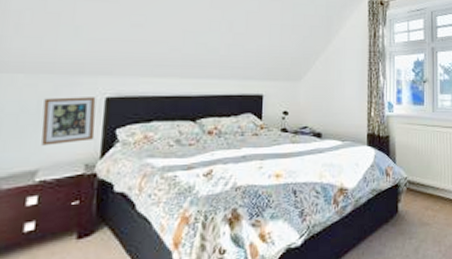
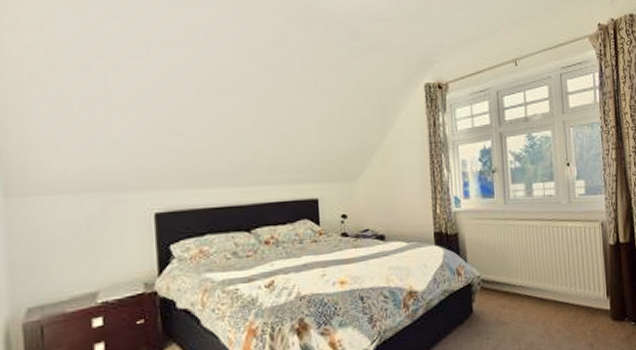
picture frame: present [41,97,96,146] -> none [93,213,149,267]

